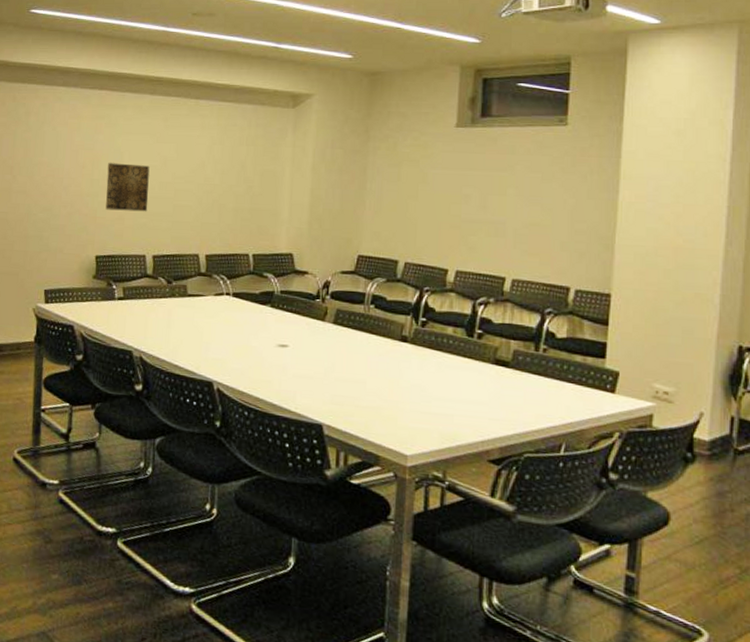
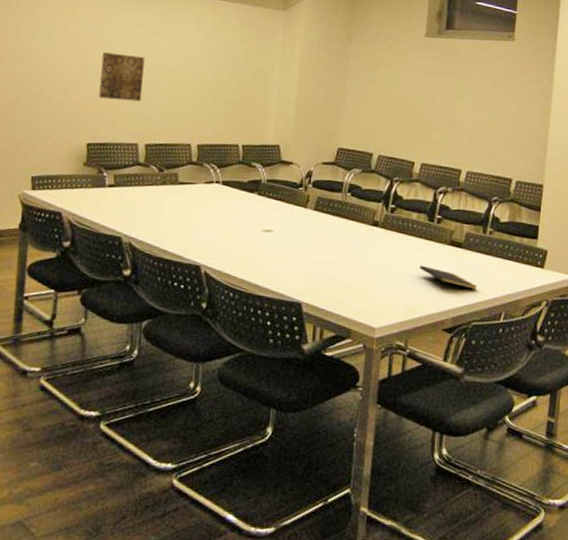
notepad: none [458,386,529,416] -> present [419,265,477,289]

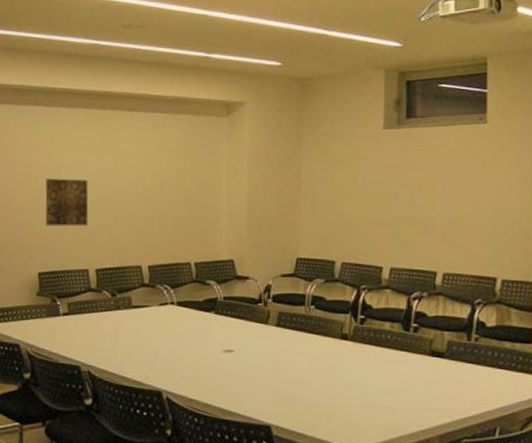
notepad: present [419,265,477,289] -> none [397,379,465,404]

